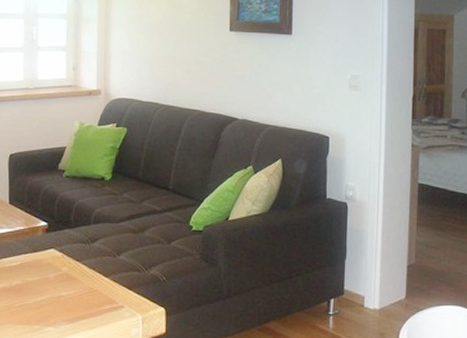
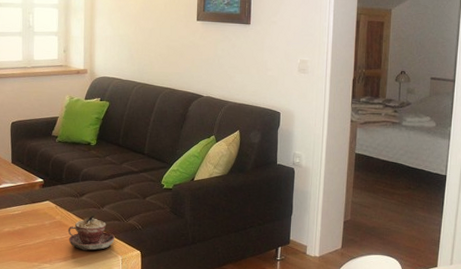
teacup: none [76,264,134,309] -> present [68,215,115,251]

